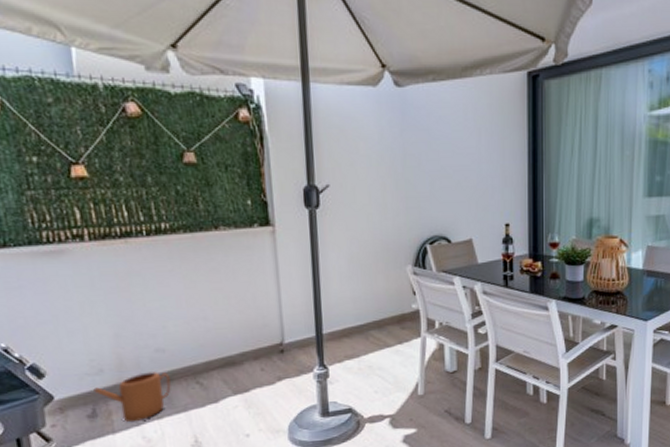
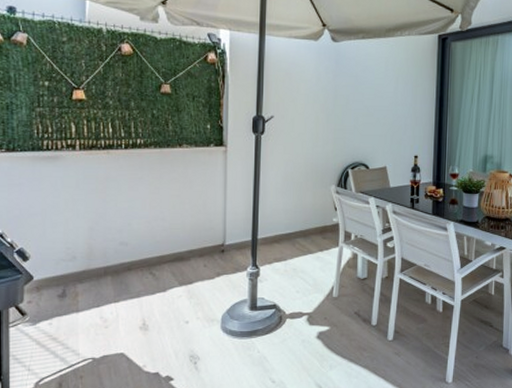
watering can: present [93,372,171,422] -> none [66,262,129,303]

